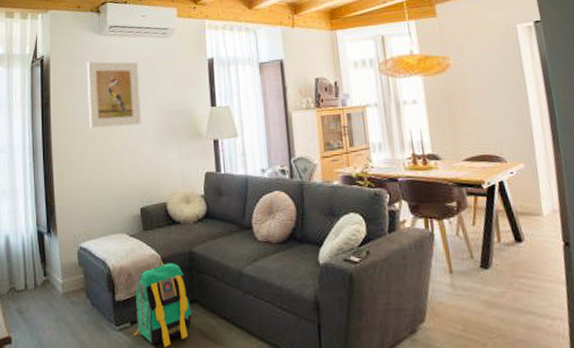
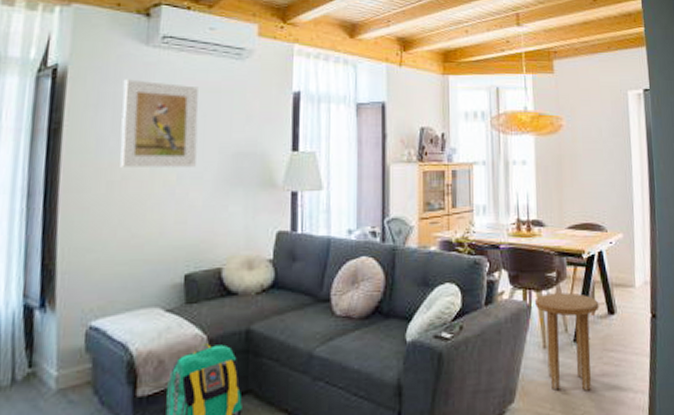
side table: none [436,221,505,315] -> present [534,292,599,391]

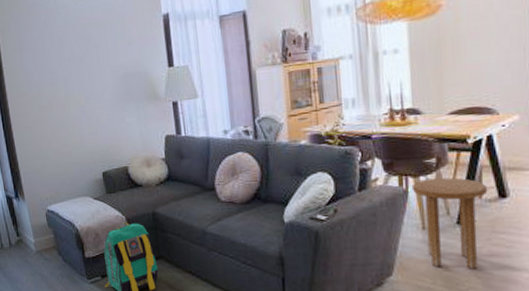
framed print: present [120,79,199,167] -> none [34,22,97,95]

